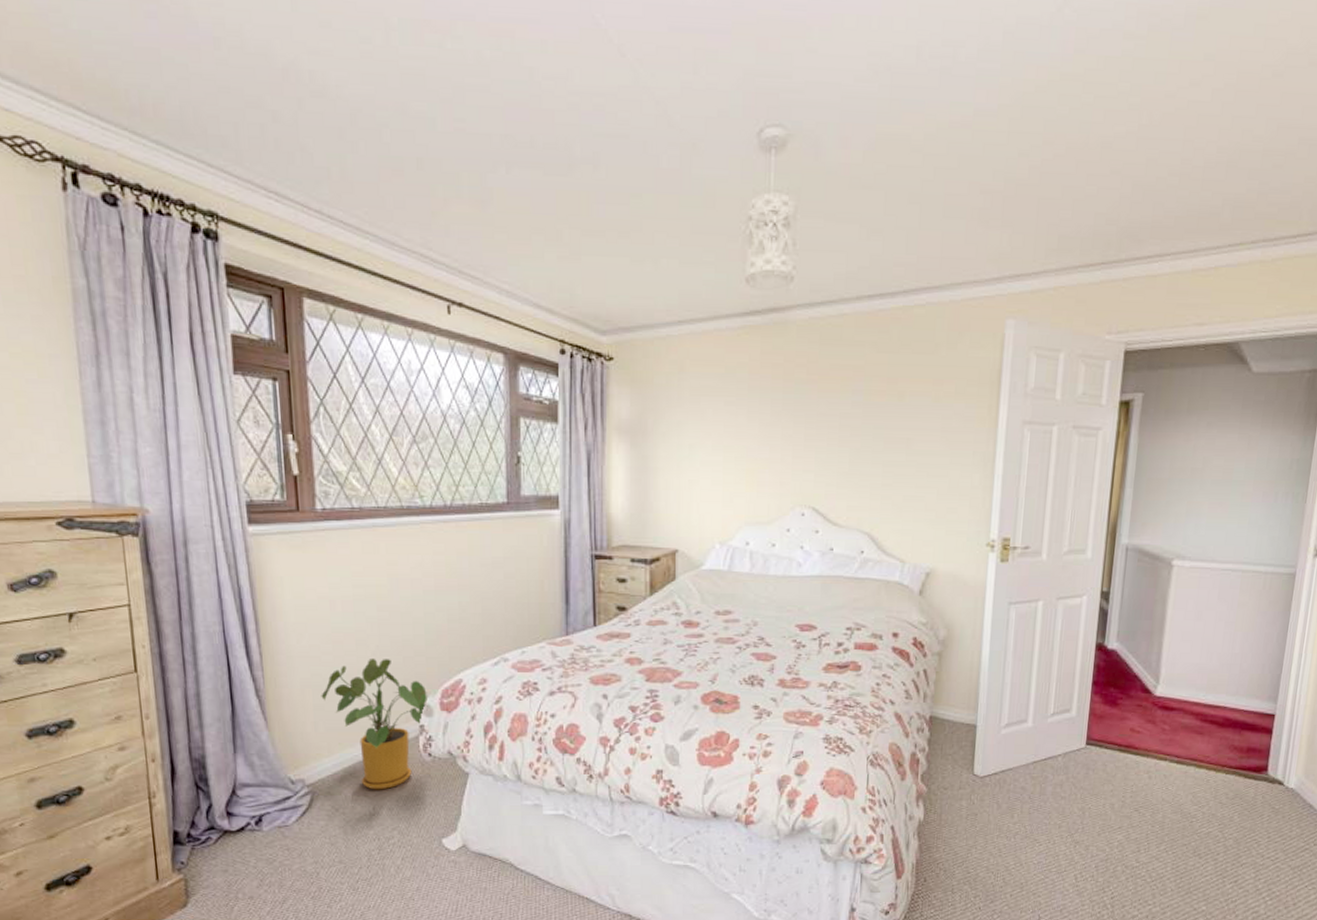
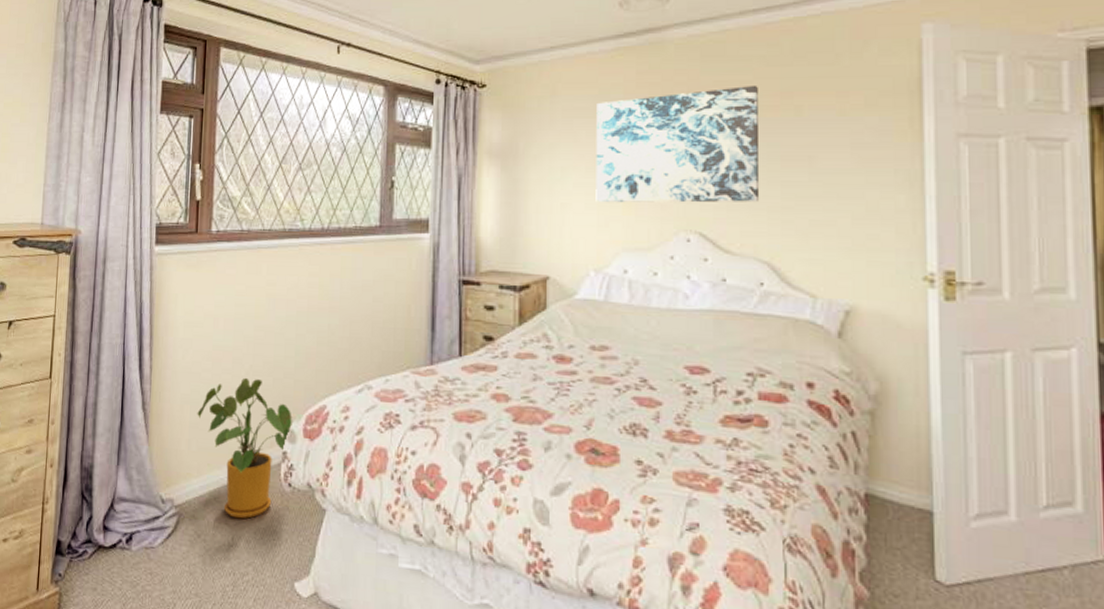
wall art: none [721,370,869,480] -> present [595,84,760,203]

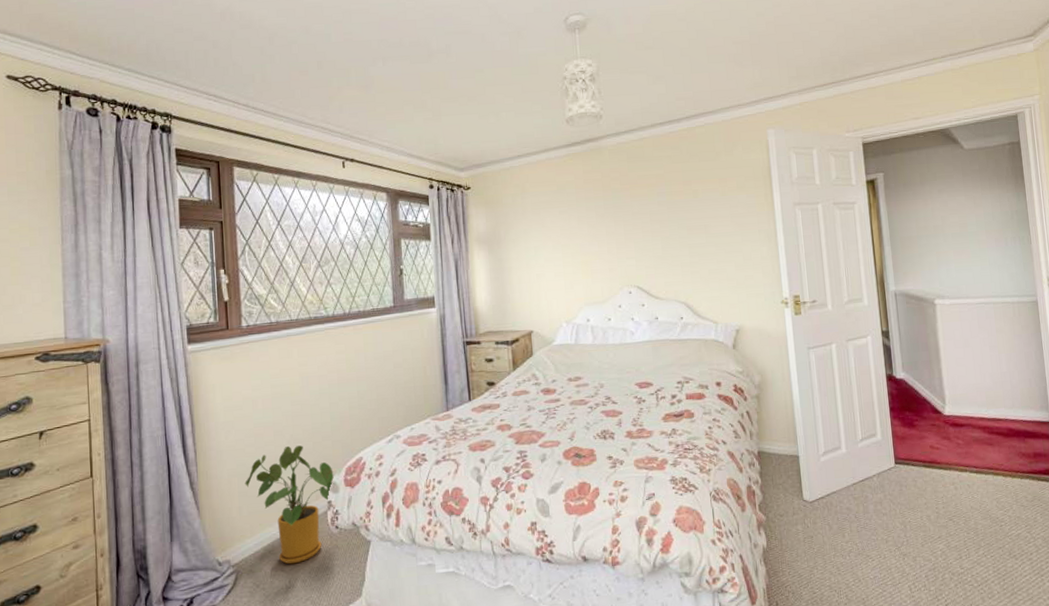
wall art: present [595,84,760,203] -> none [556,177,676,272]

